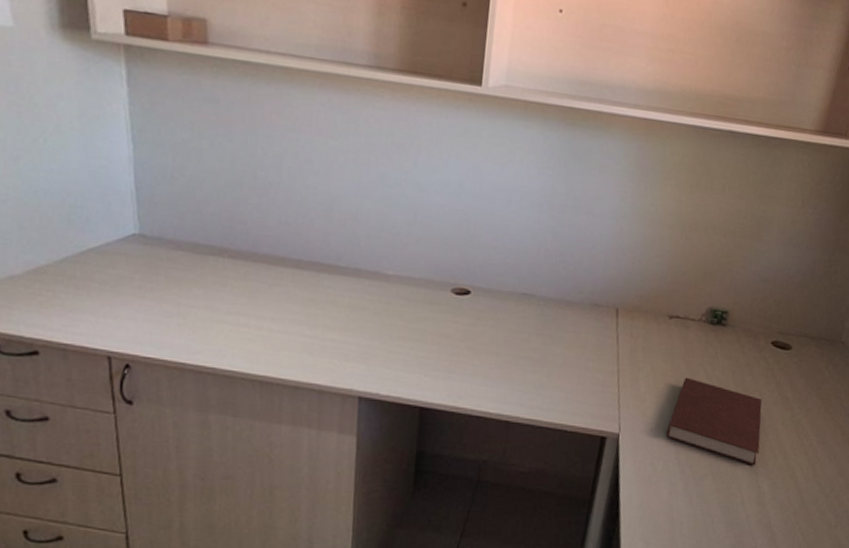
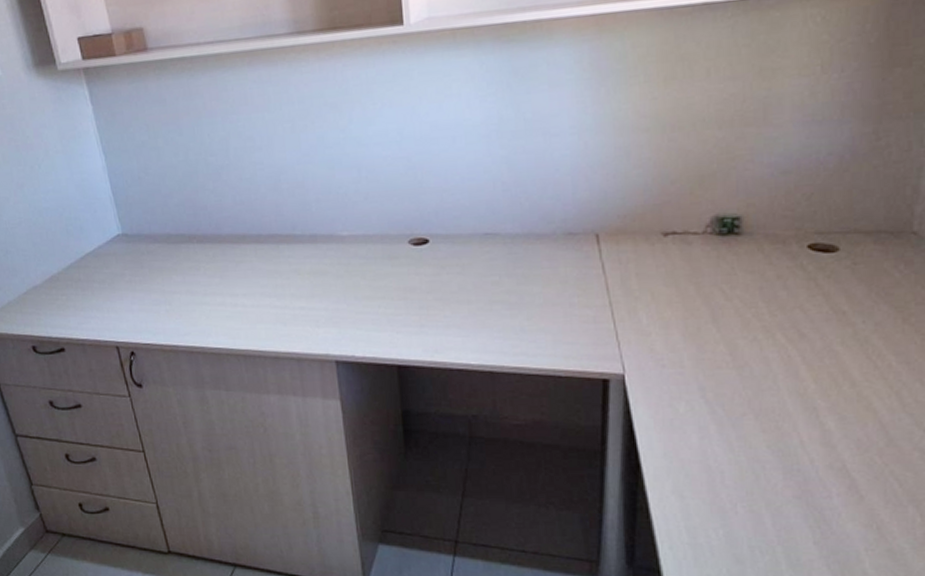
notebook: present [666,377,762,466] -> none [683,301,814,399]

